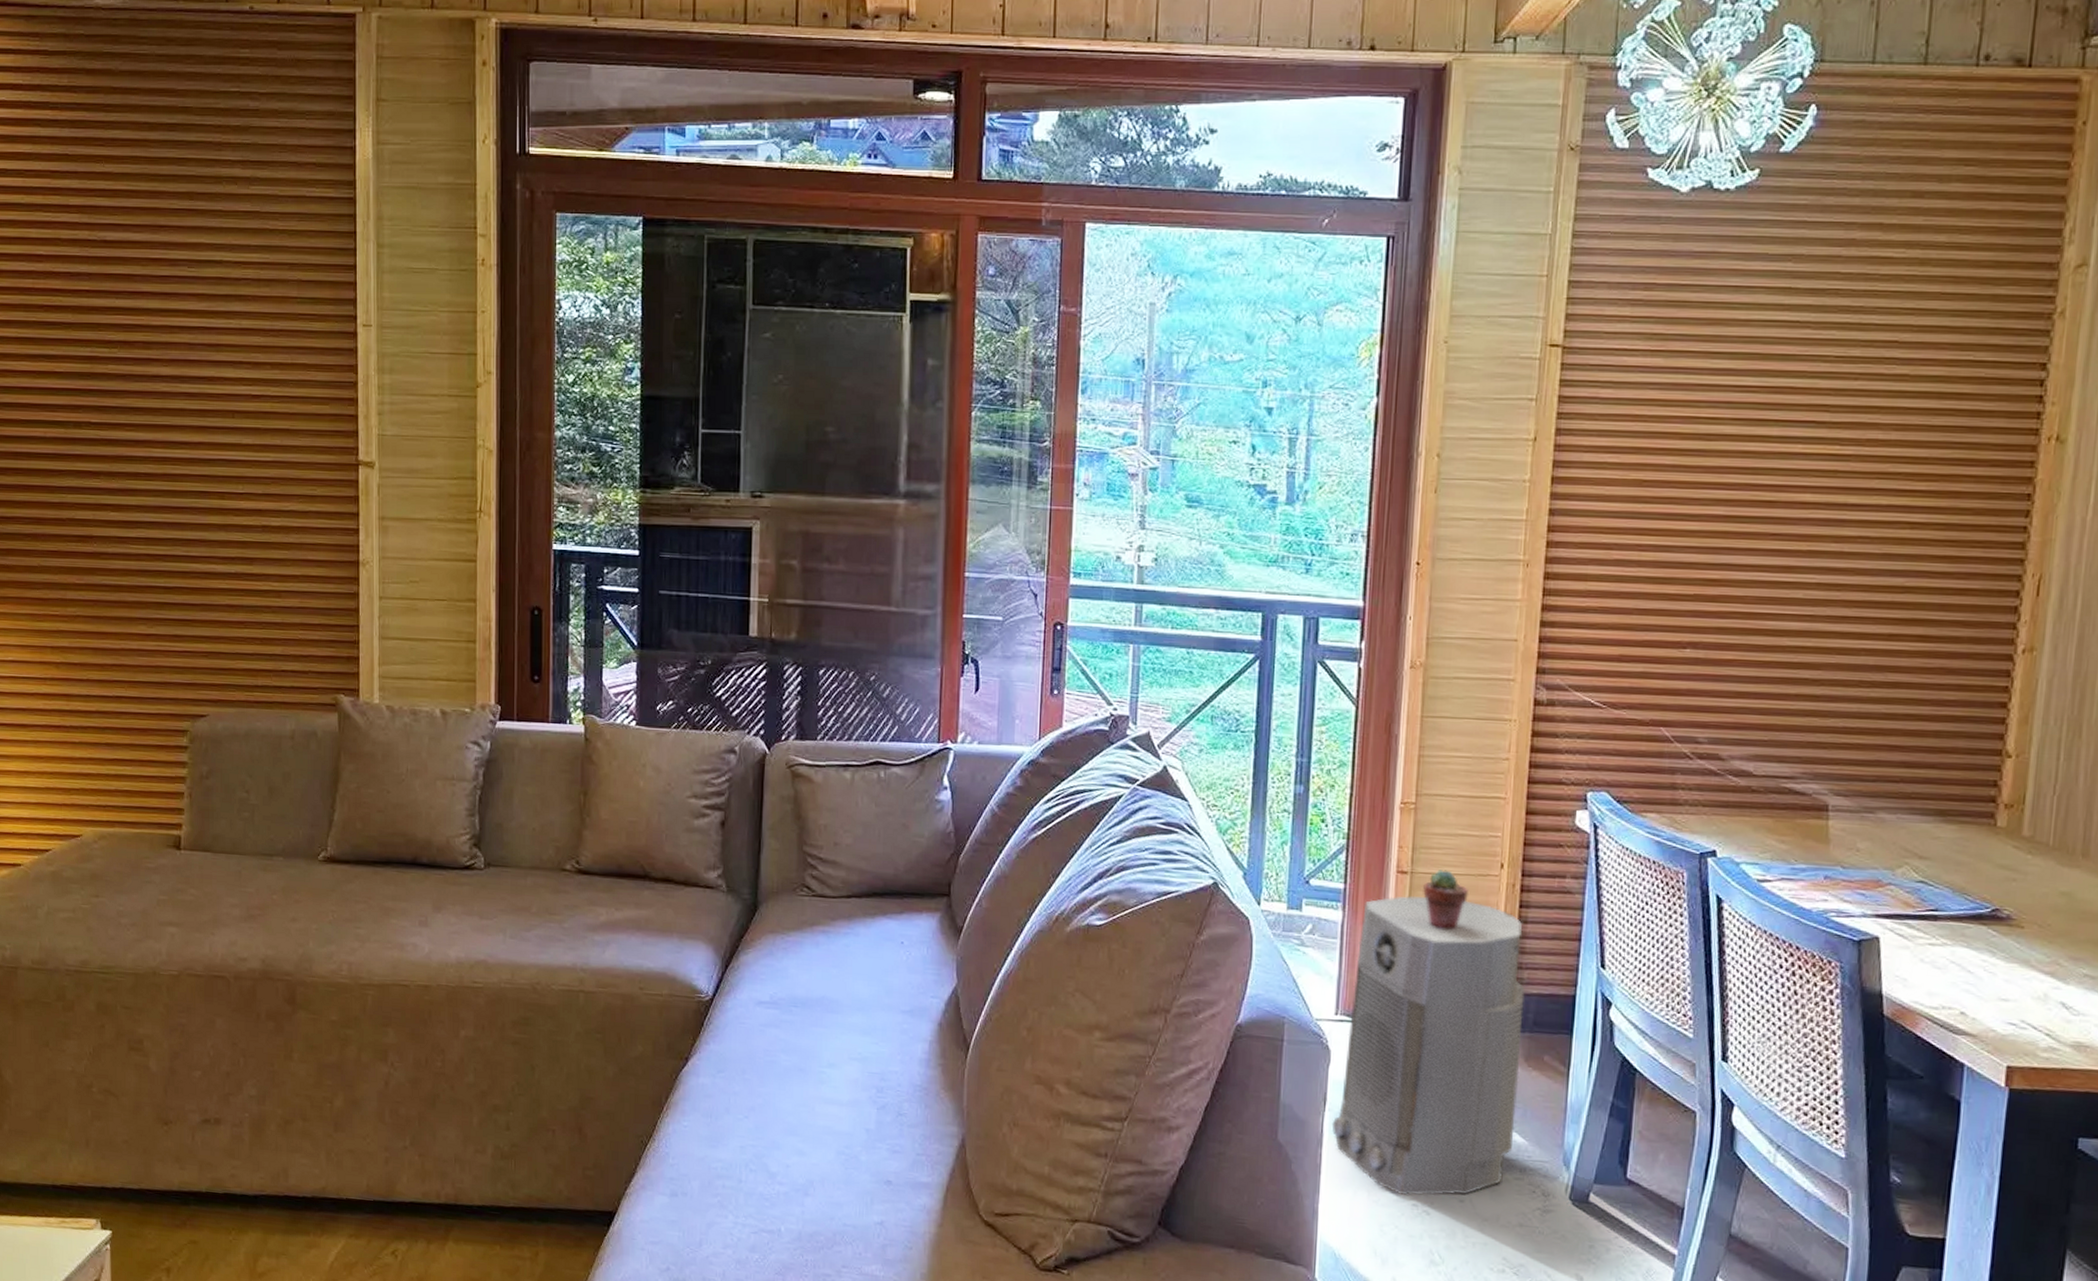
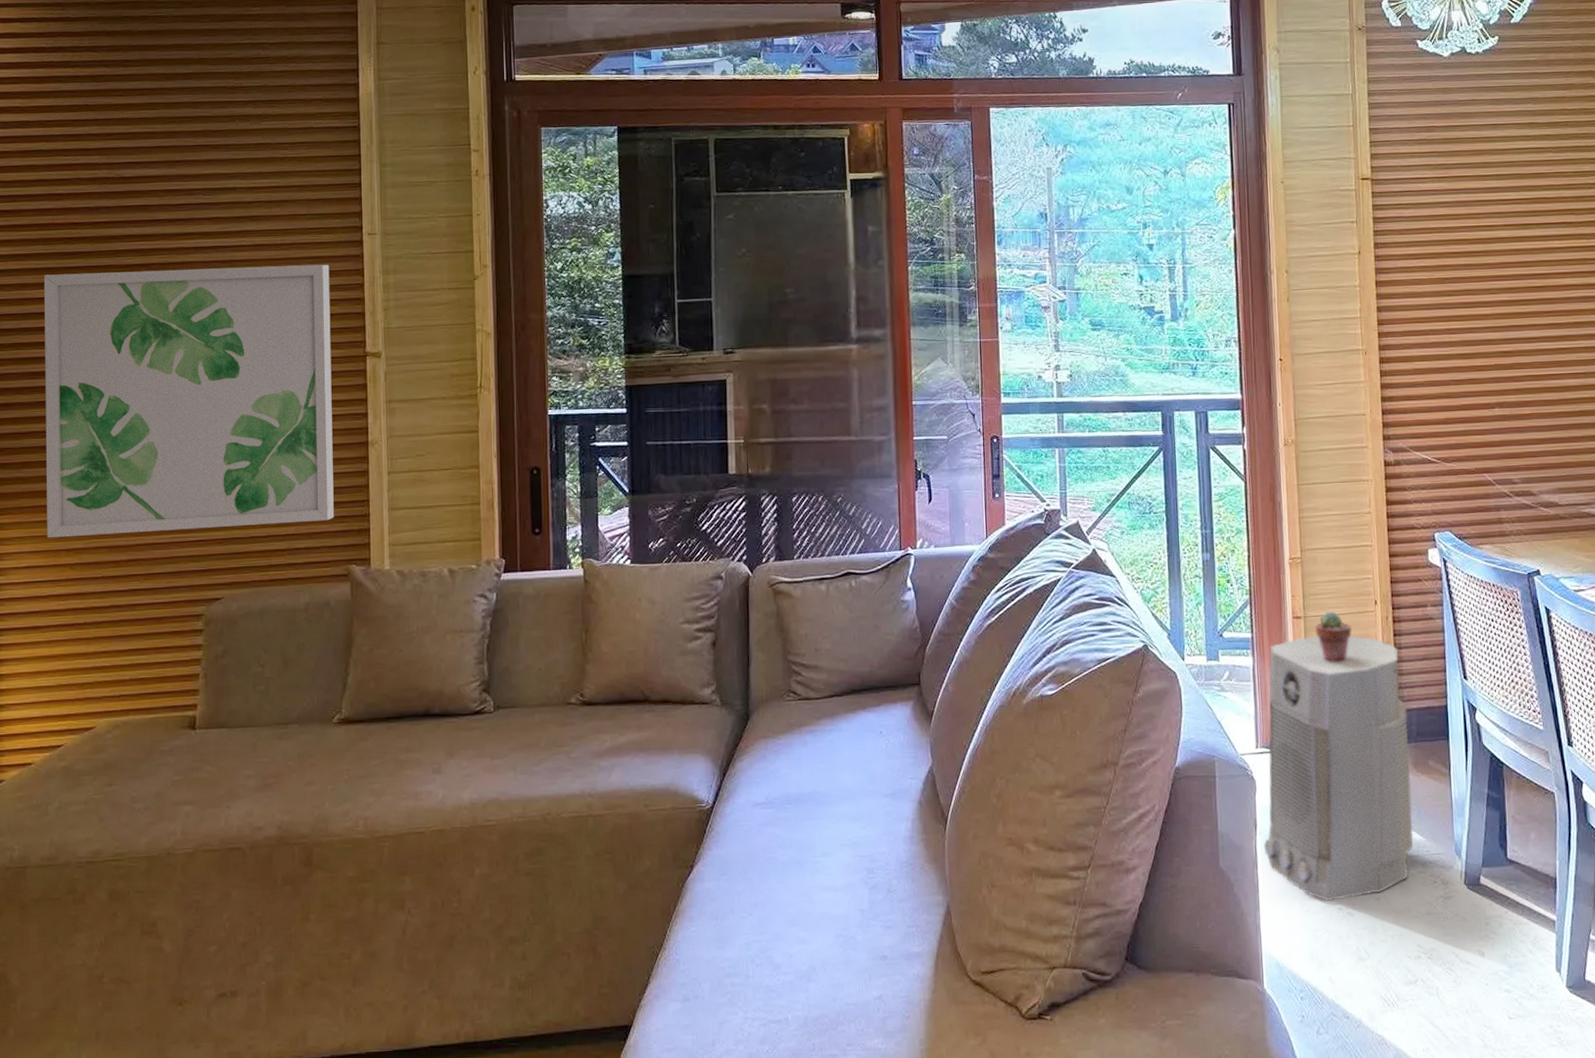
wall art: none [25,345,322,644] -> present [43,264,334,538]

